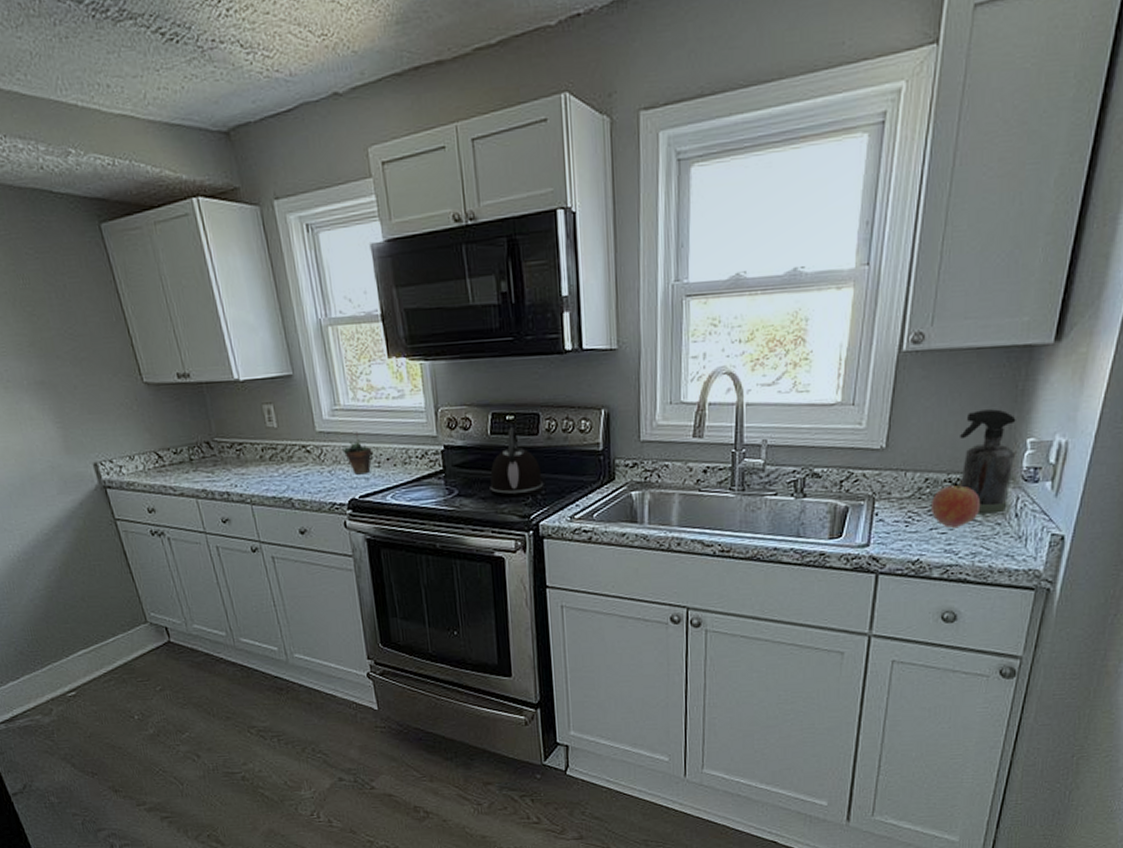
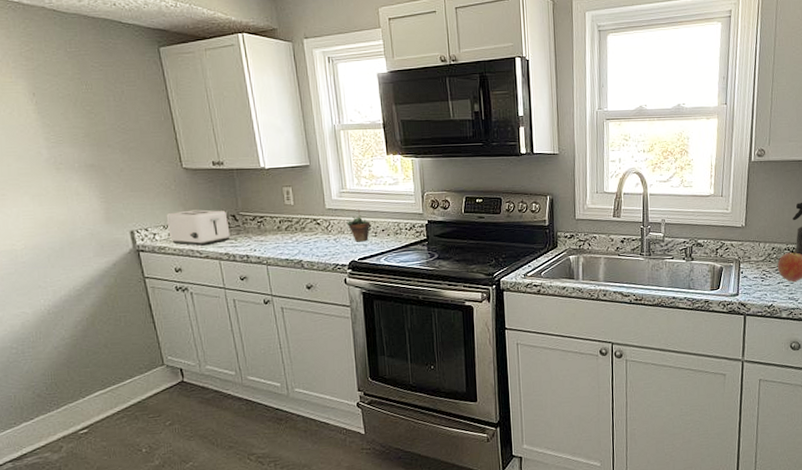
toaster: none [131,435,206,481] -> present [166,209,230,246]
kettle: present [489,427,544,499] -> none [462,208,505,261]

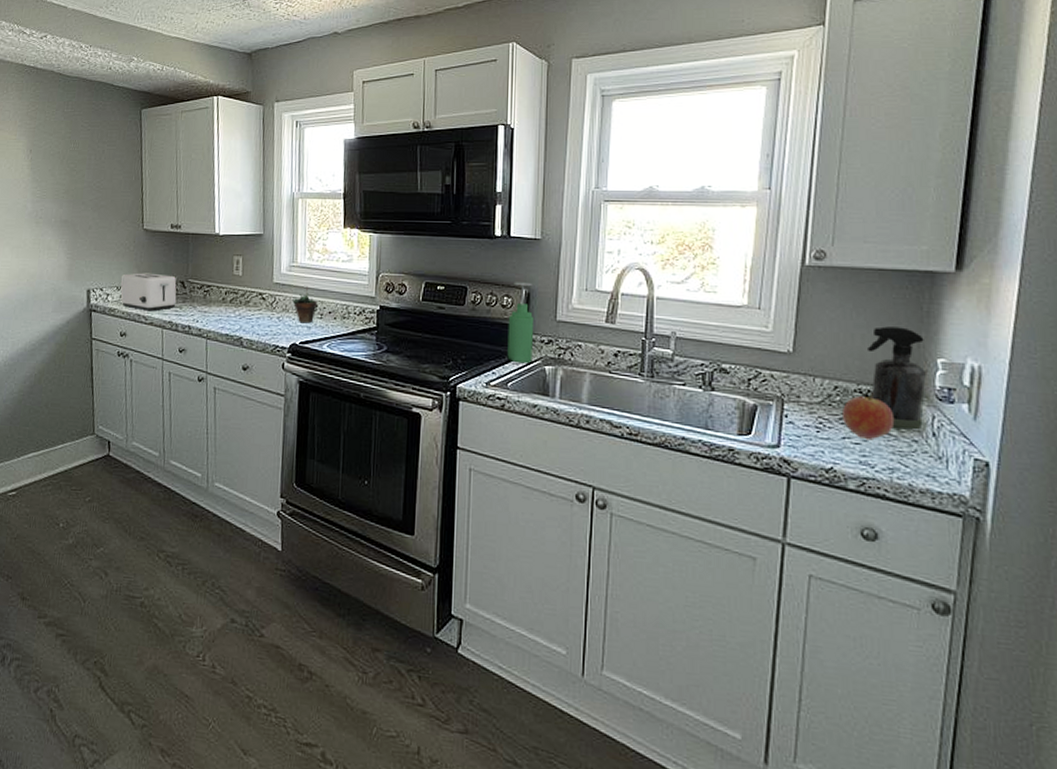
soap dispenser: none [537,190,559,256] -> present [507,282,535,364]

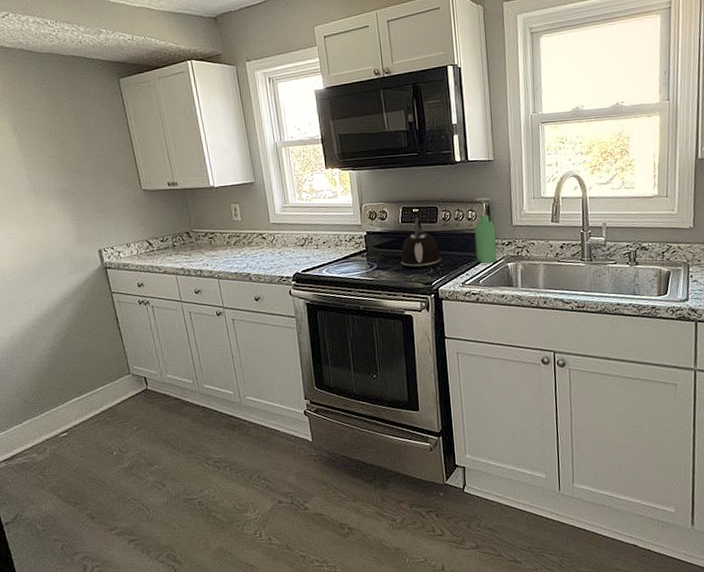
toaster: present [120,273,177,311] -> none [129,228,185,262]
succulent plant: present [292,286,318,324] -> none [290,223,312,255]
kettle: none [415,296,465,360] -> present [401,217,442,271]

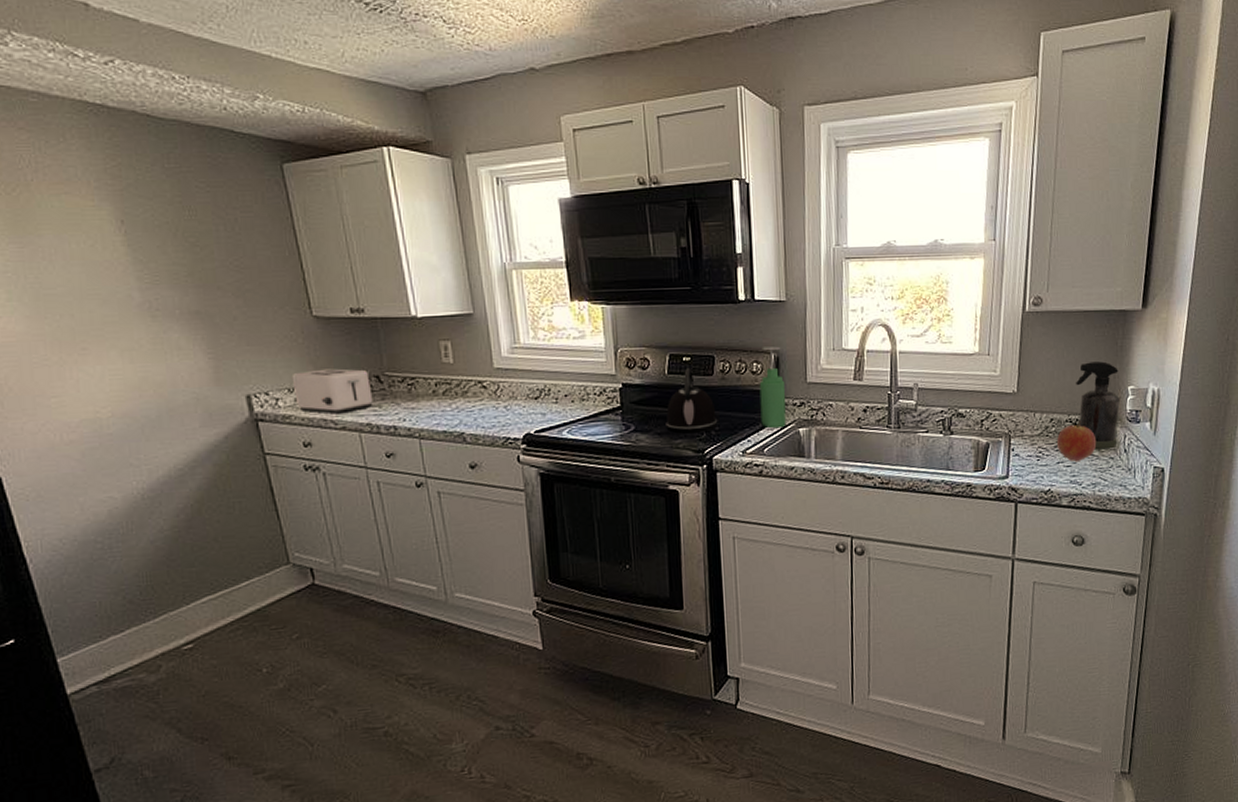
toaster: none [129,228,185,262] -> present [291,368,373,414]

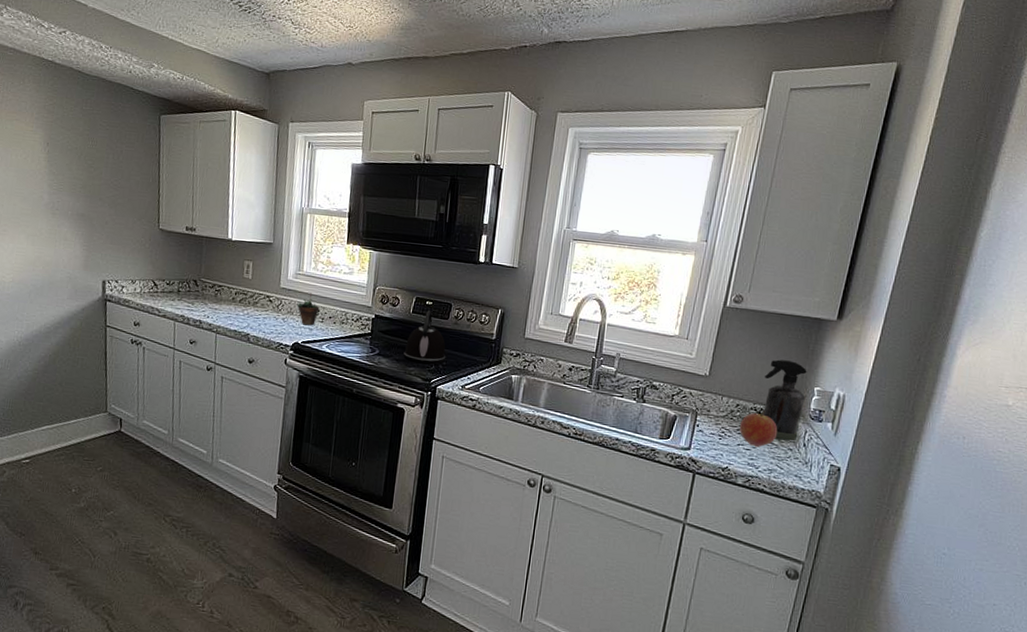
toaster: present [291,368,373,414] -> none [135,269,190,305]
succulent plant: none [520,369,550,410] -> present [297,293,320,326]
soap dispenser: present [759,346,786,429] -> none [481,303,507,372]

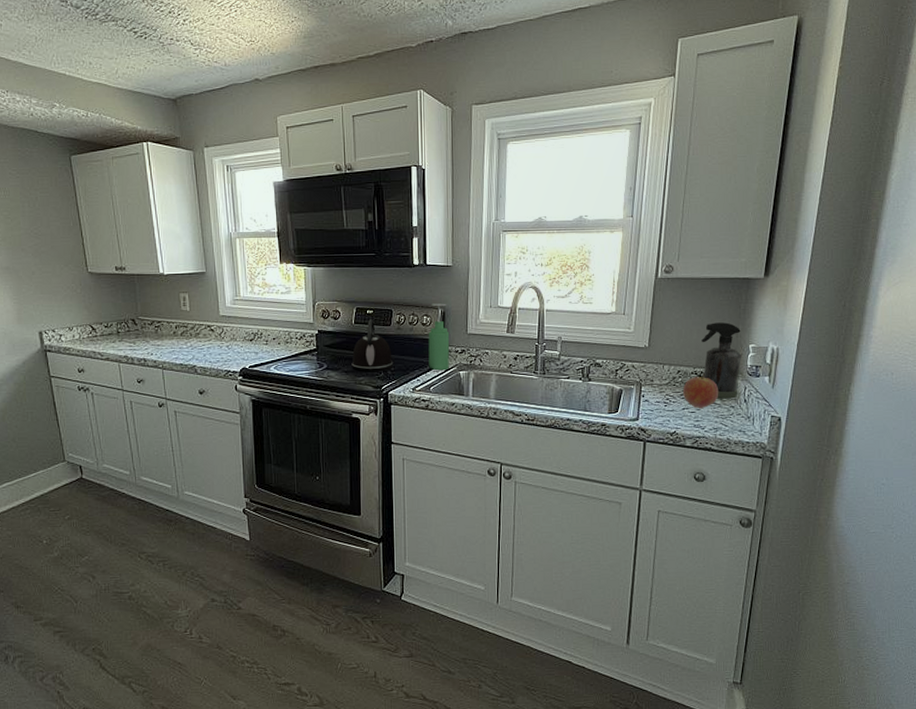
succulent plant: present [297,293,320,326] -> none [239,317,262,350]
soap dispenser: none [481,303,507,372] -> present [428,303,450,371]

